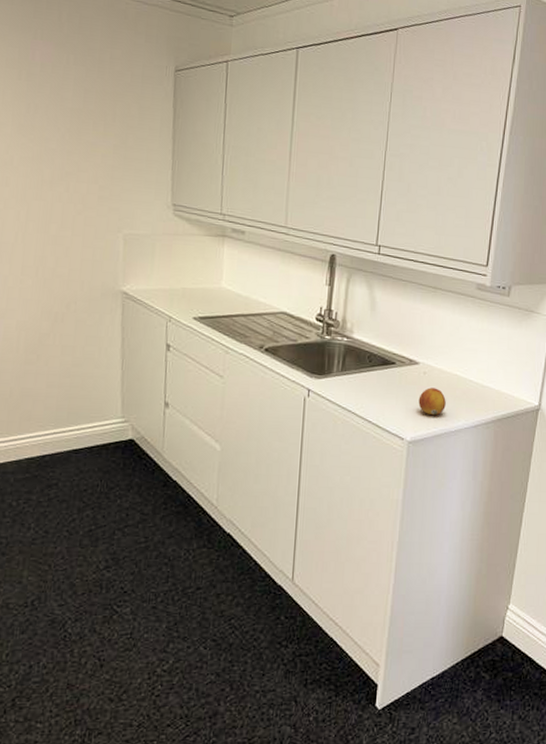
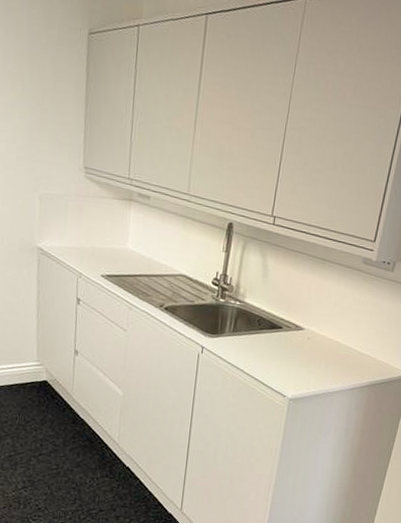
fruit: present [418,387,446,415] -> none [301,352,326,377]

